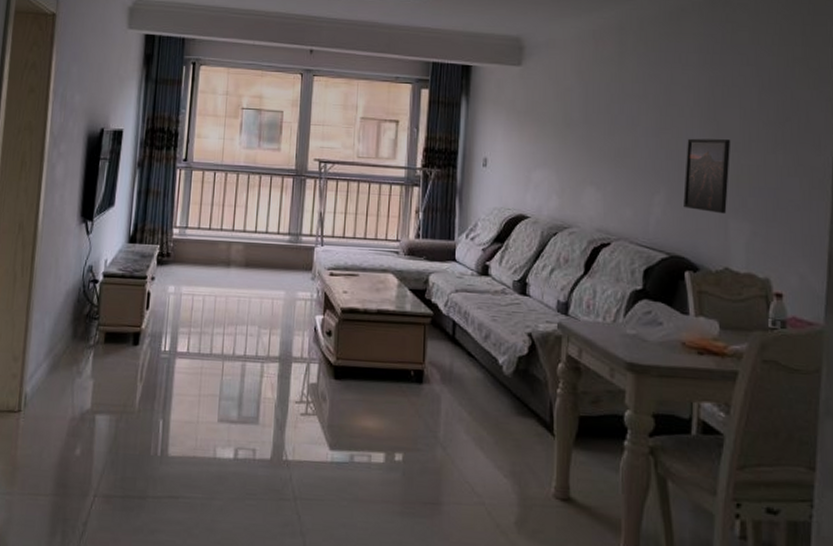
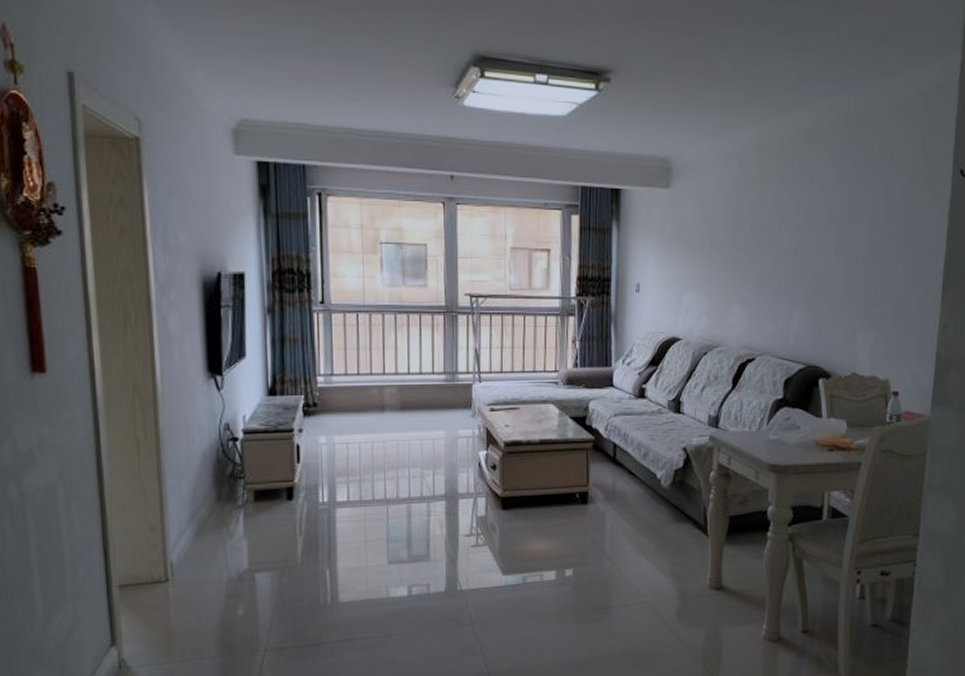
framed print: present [683,138,731,214] -> none [819,255,860,325]

